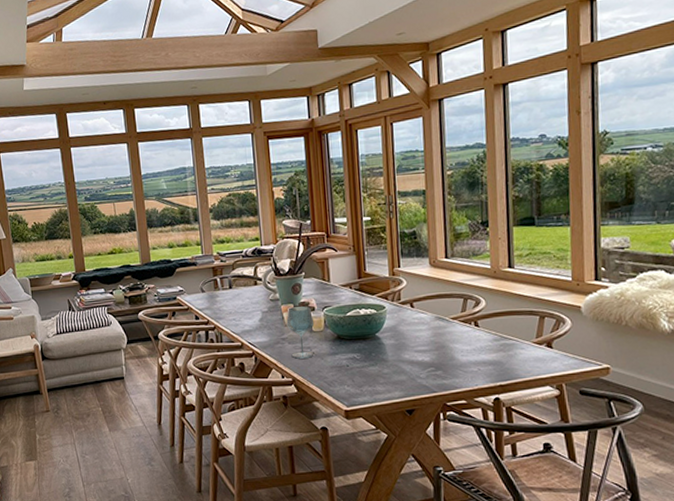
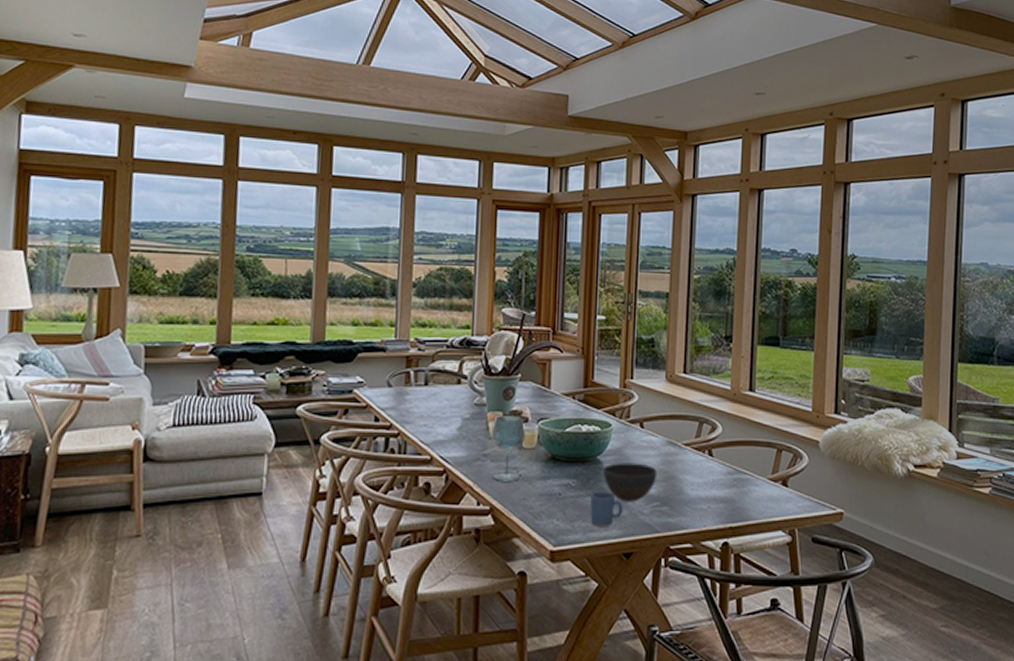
mug: none [374,361,403,390] -> present [590,491,623,526]
bowl: none [382,336,430,369] -> present [603,463,658,502]

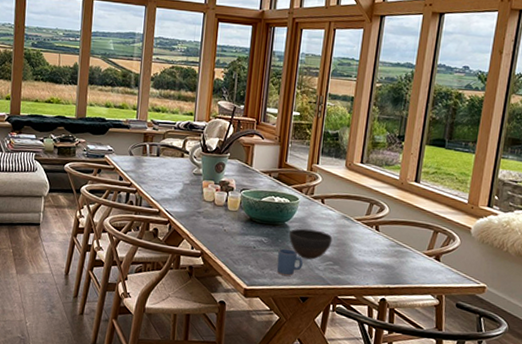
wine glass: present [491,414,526,482] -> none [204,183,231,235]

